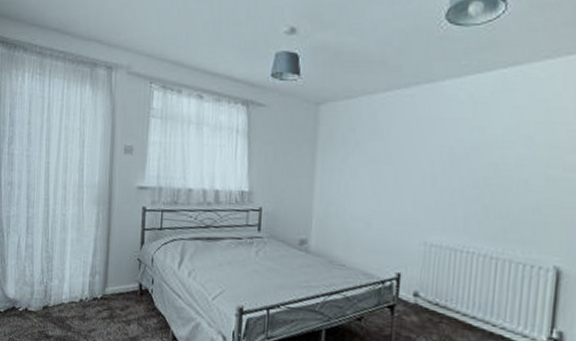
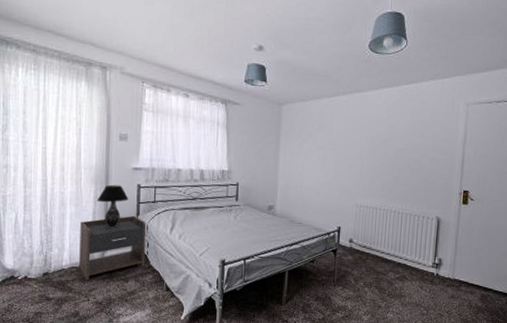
nightstand: none [79,244,151,319] -> present [79,215,146,281]
table lamp: none [98,206,133,258] -> present [96,184,129,228]

